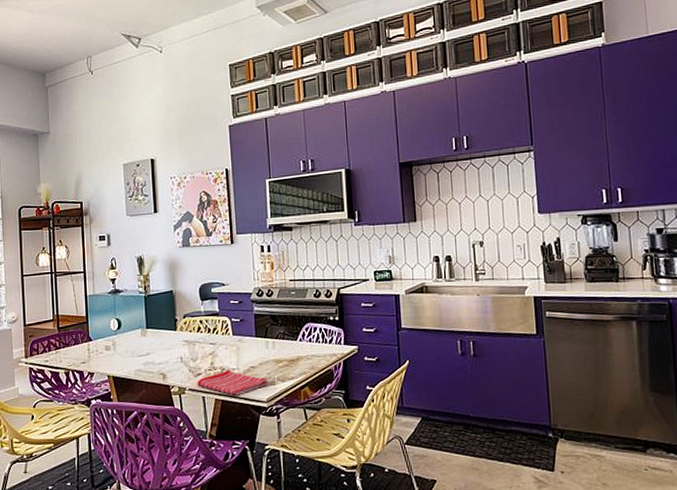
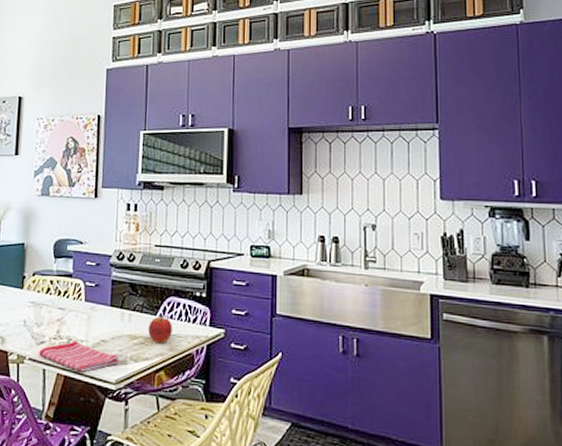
apple: none [291,339,312,364] -> present [148,315,173,344]

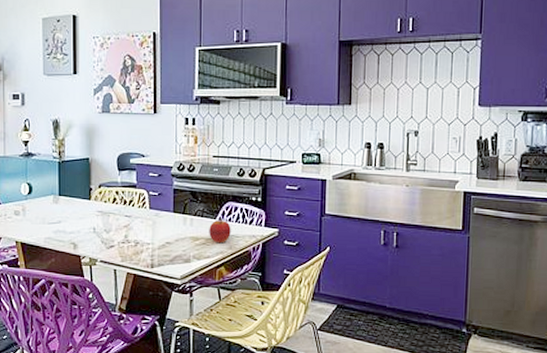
dish towel: present [39,341,119,372] -> none [109,244,183,271]

